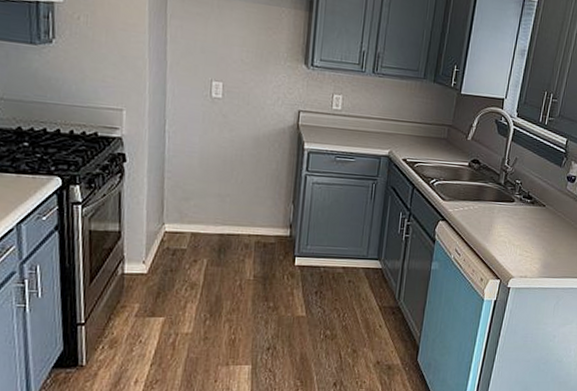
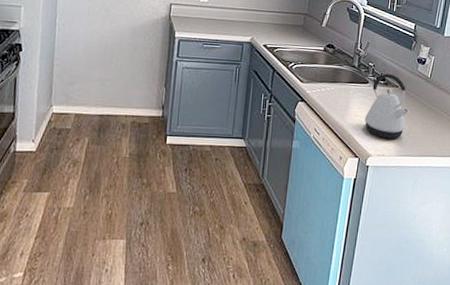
kettle: none [508,191,555,261] -> present [364,73,409,139]

